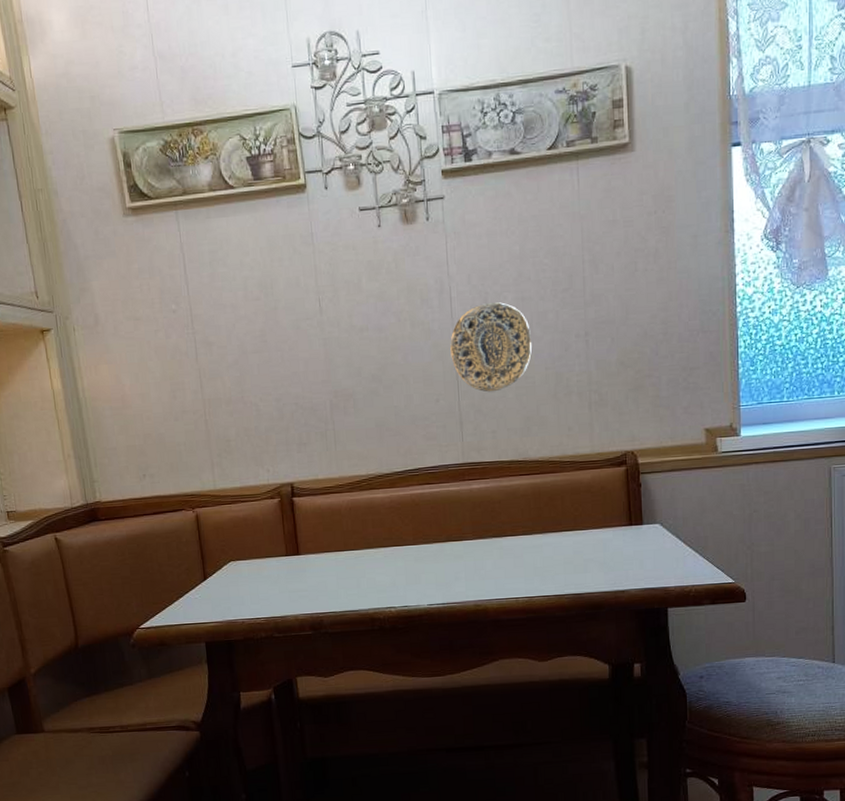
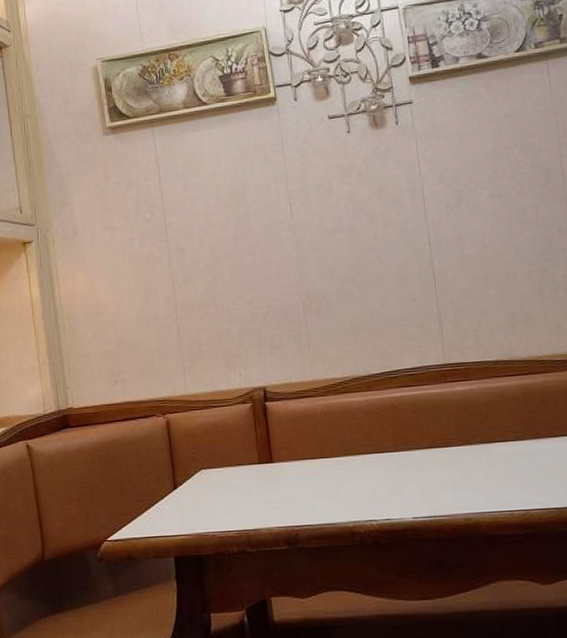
decorative plate: present [450,302,533,392] -> none [425,199,512,290]

